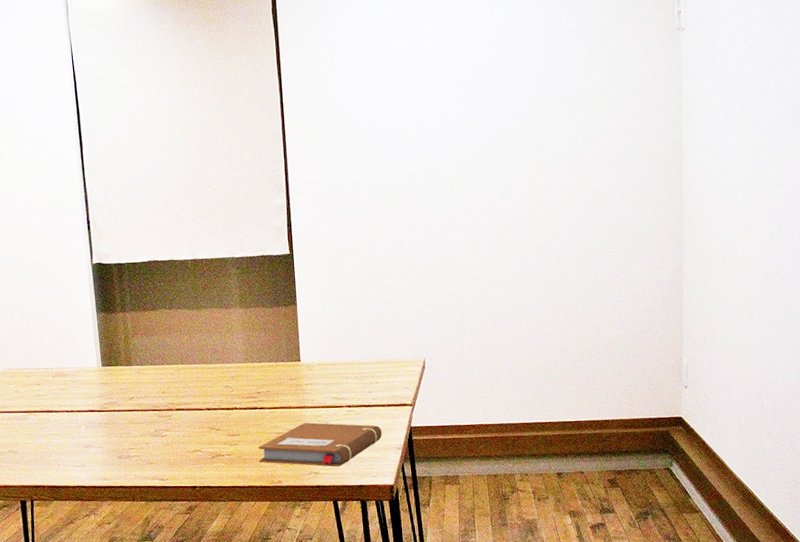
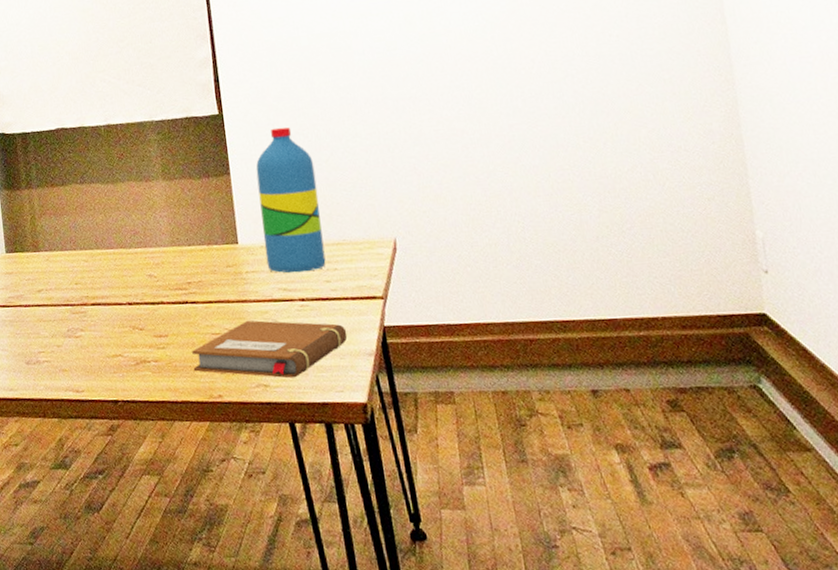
water bottle: none [318,267,370,386] -> present [256,127,326,274]

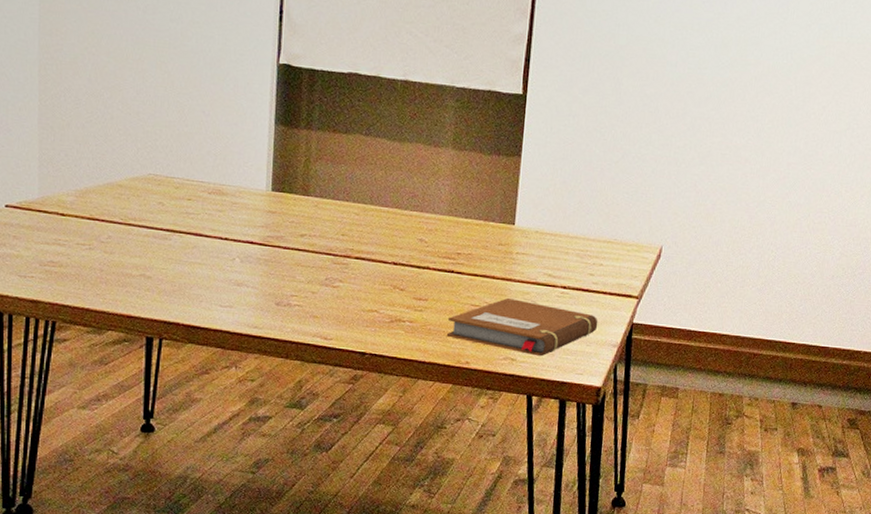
water bottle: present [256,127,326,274] -> none [538,120,604,263]

